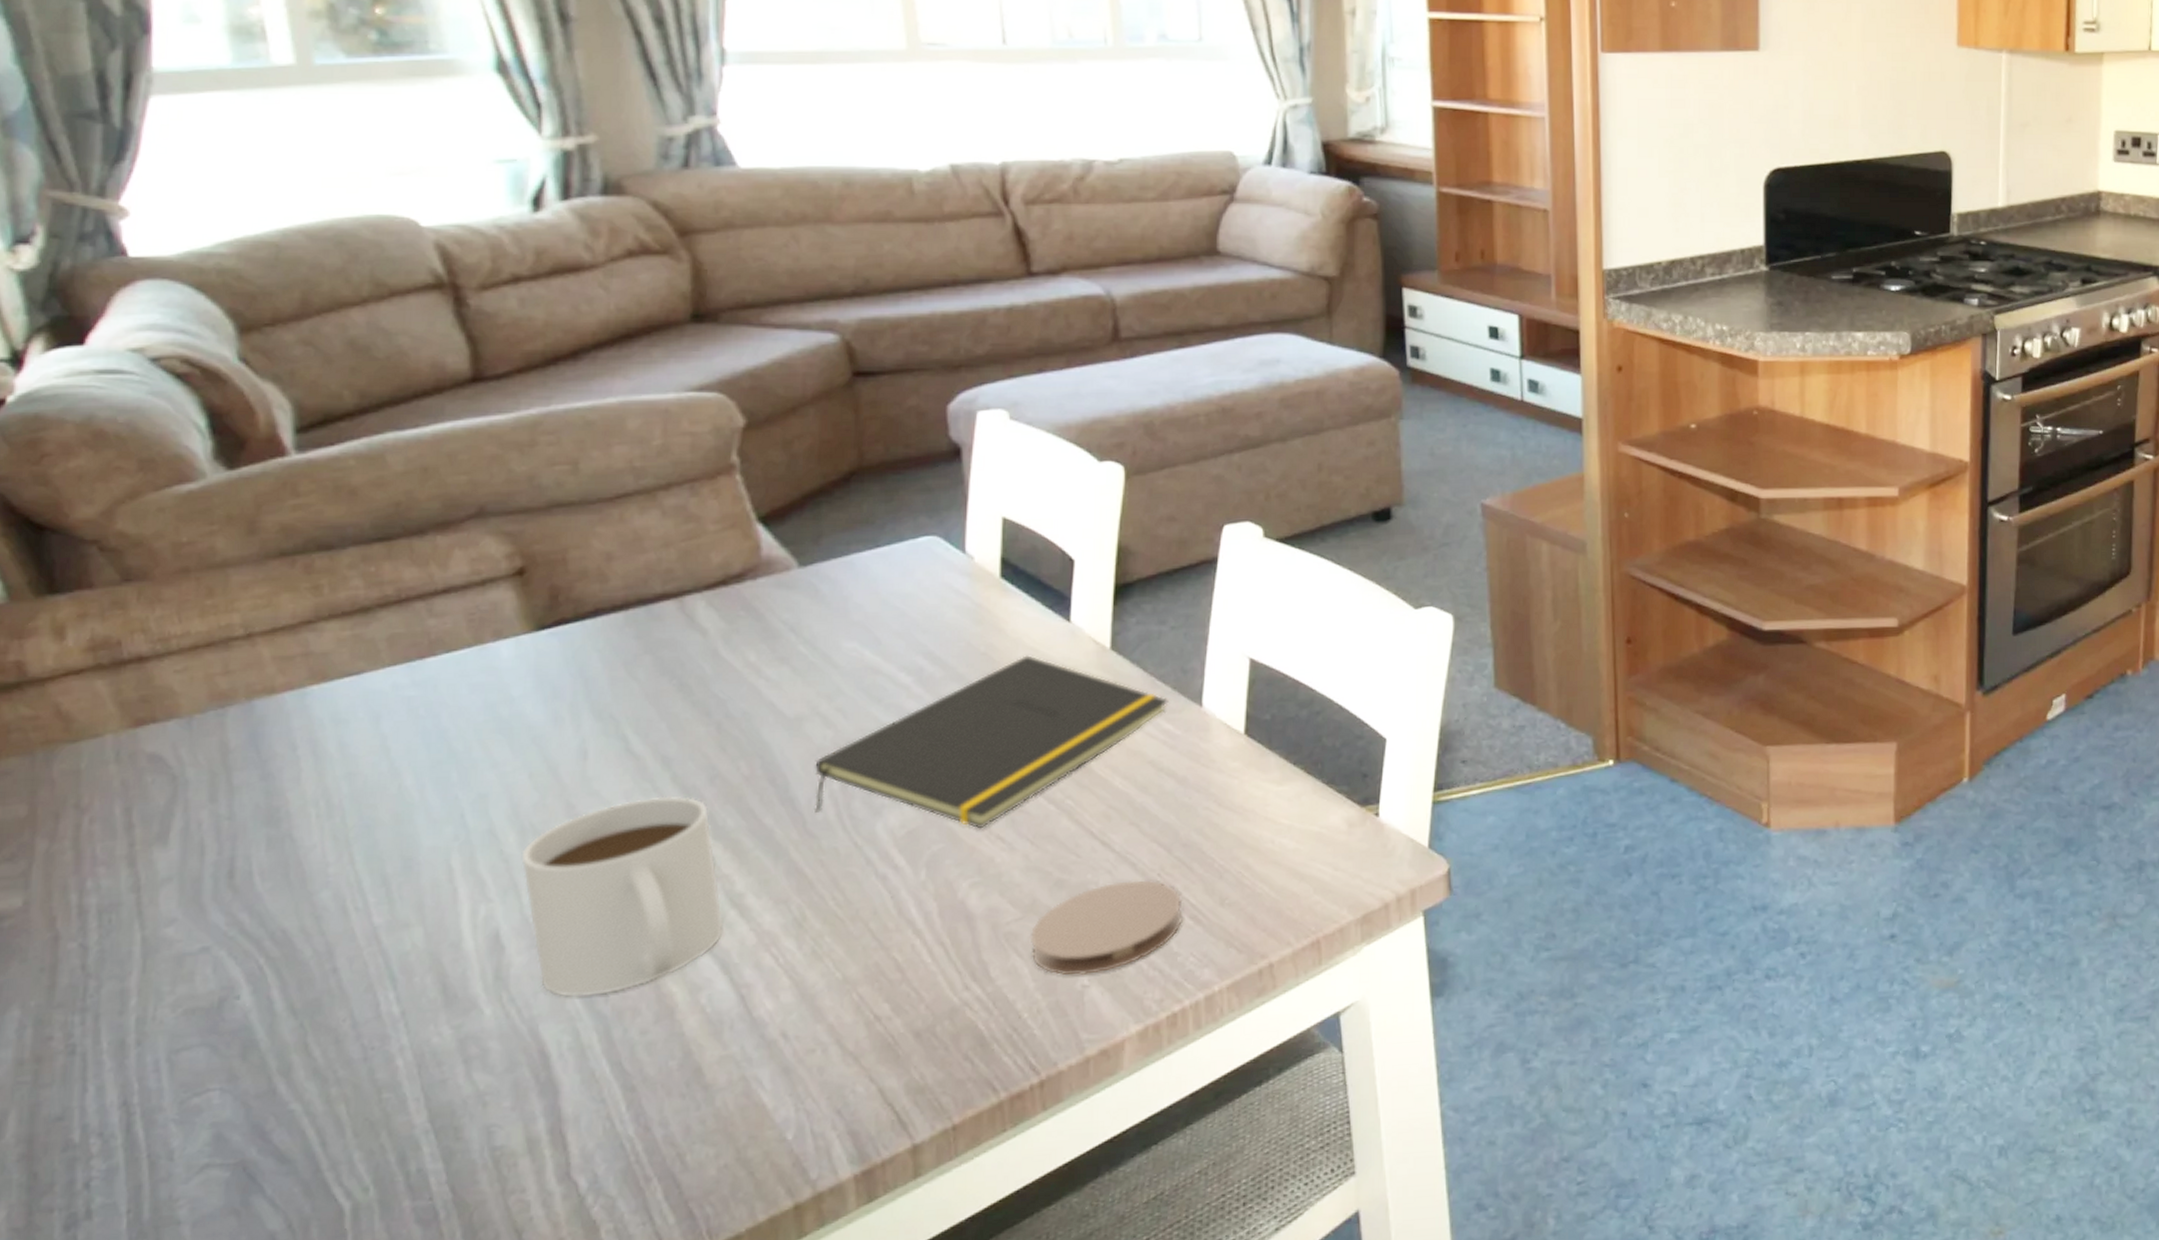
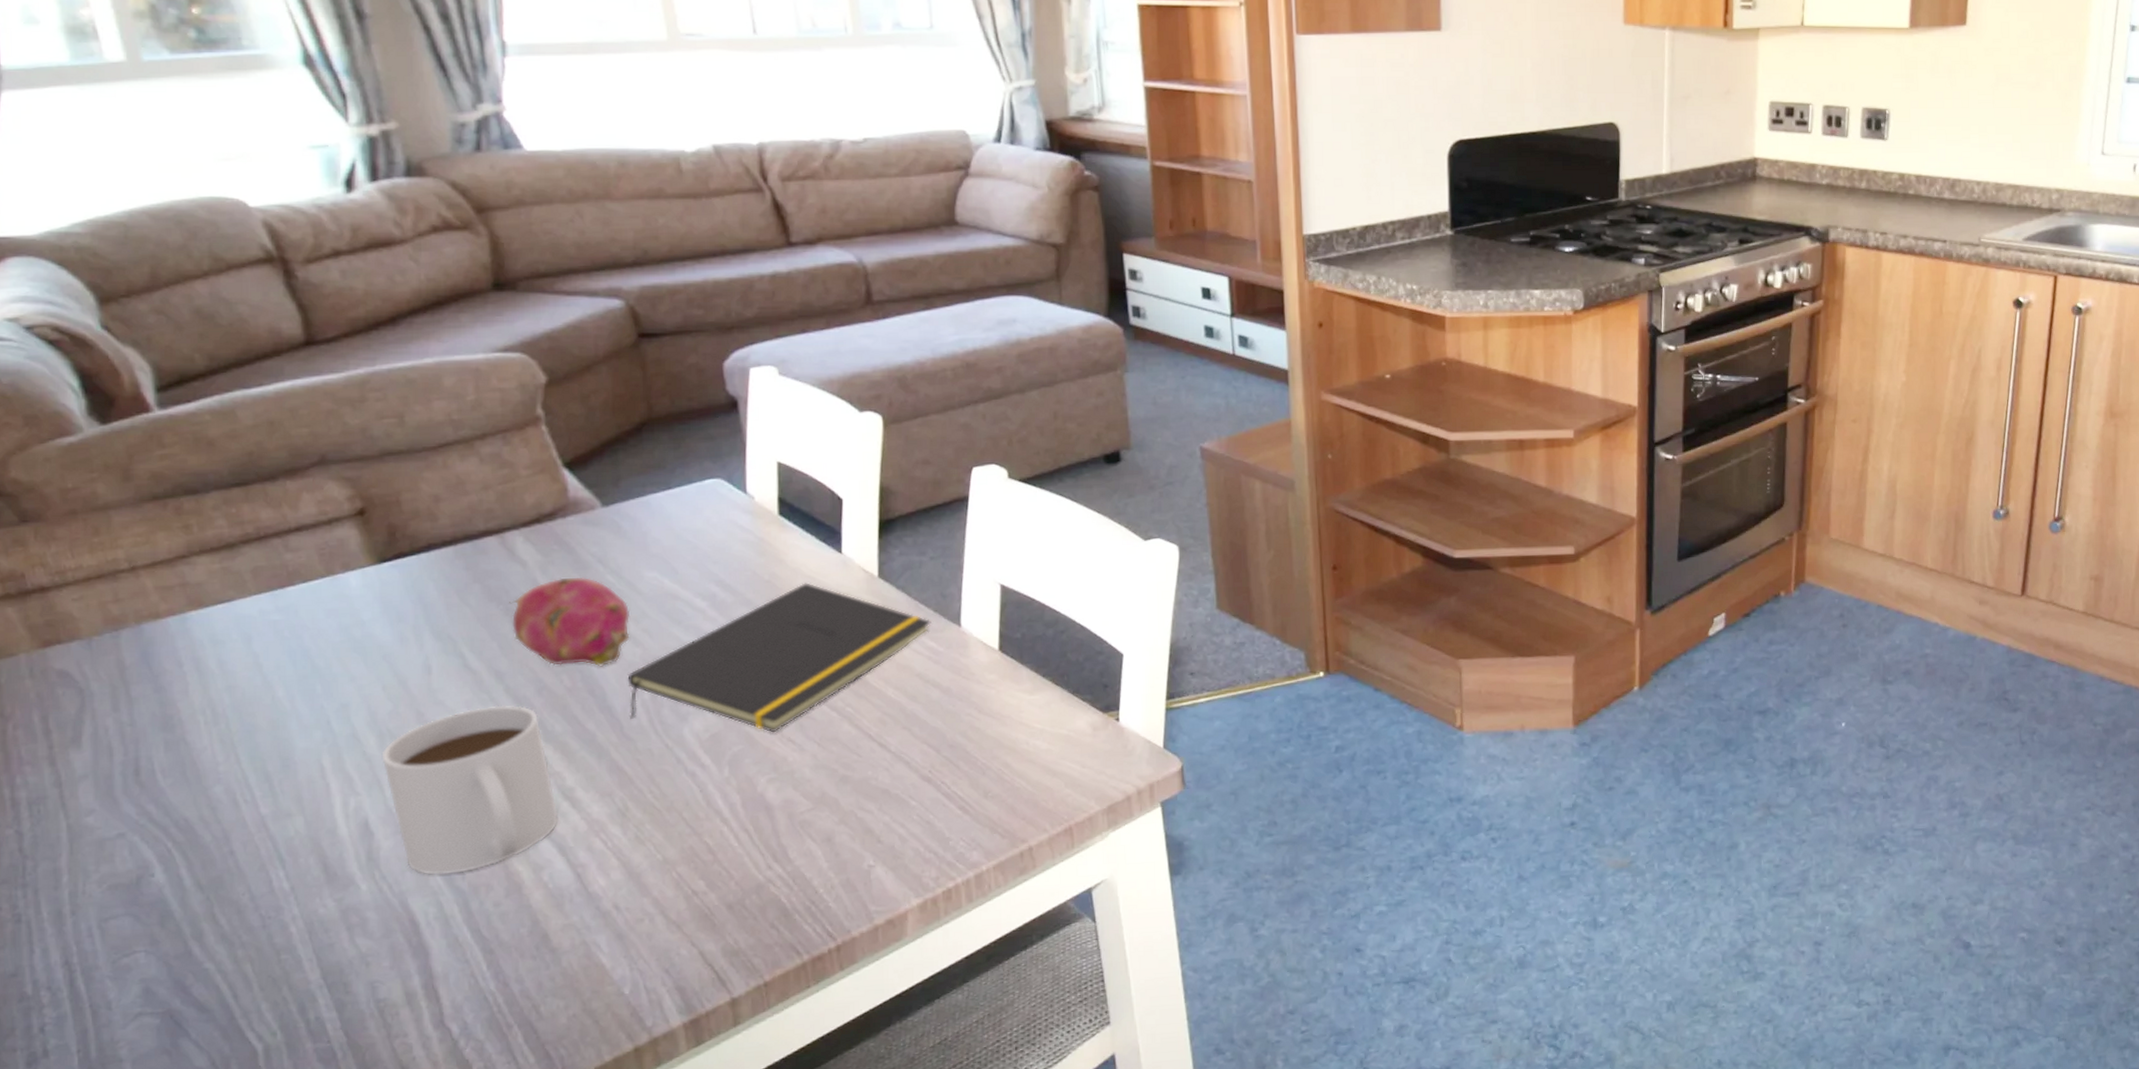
fruit: none [684,647,822,752] -> present [509,577,630,667]
coaster: present [1029,880,1182,976] -> none [821,776,952,857]

